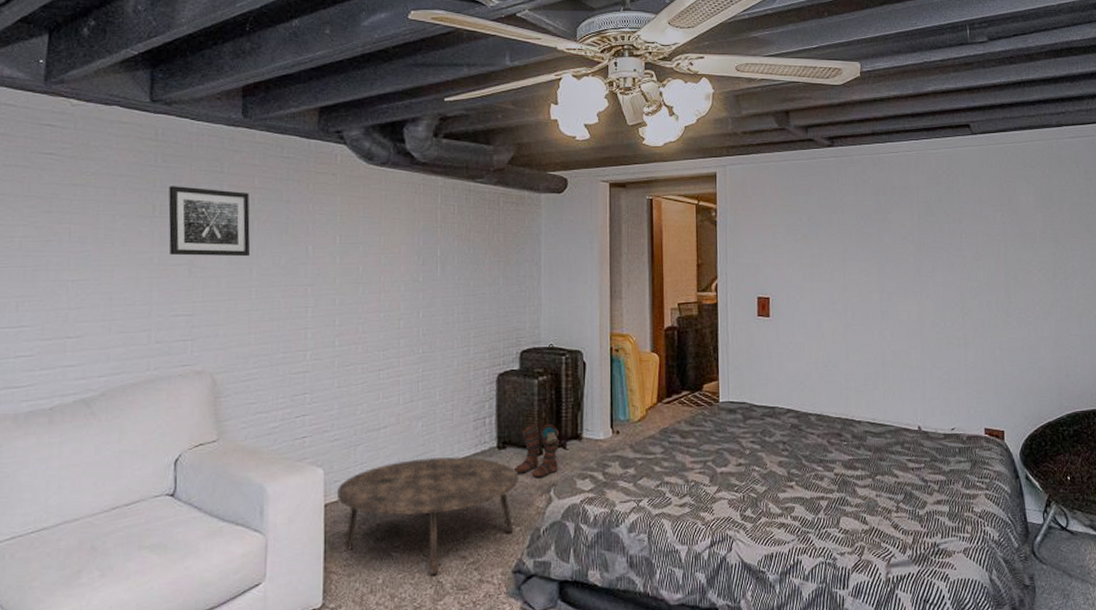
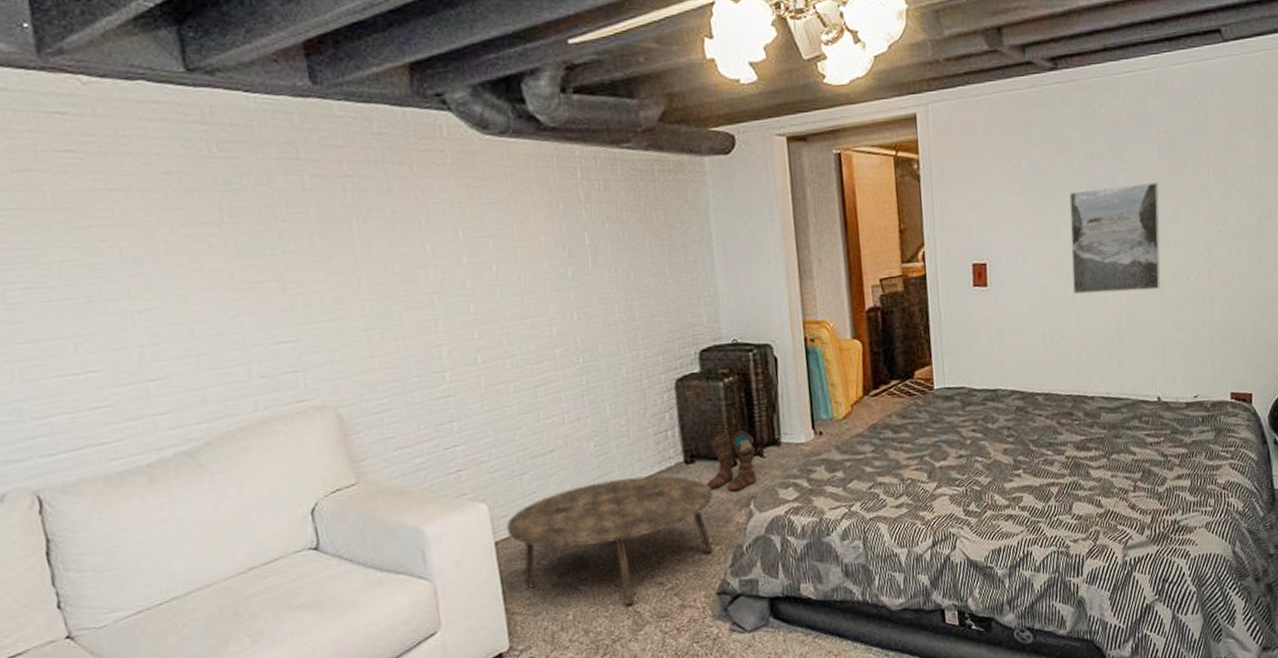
wall art: present [168,186,250,257] -> none [234,180,354,270]
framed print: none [842,242,920,332] -> present [1069,182,1160,294]

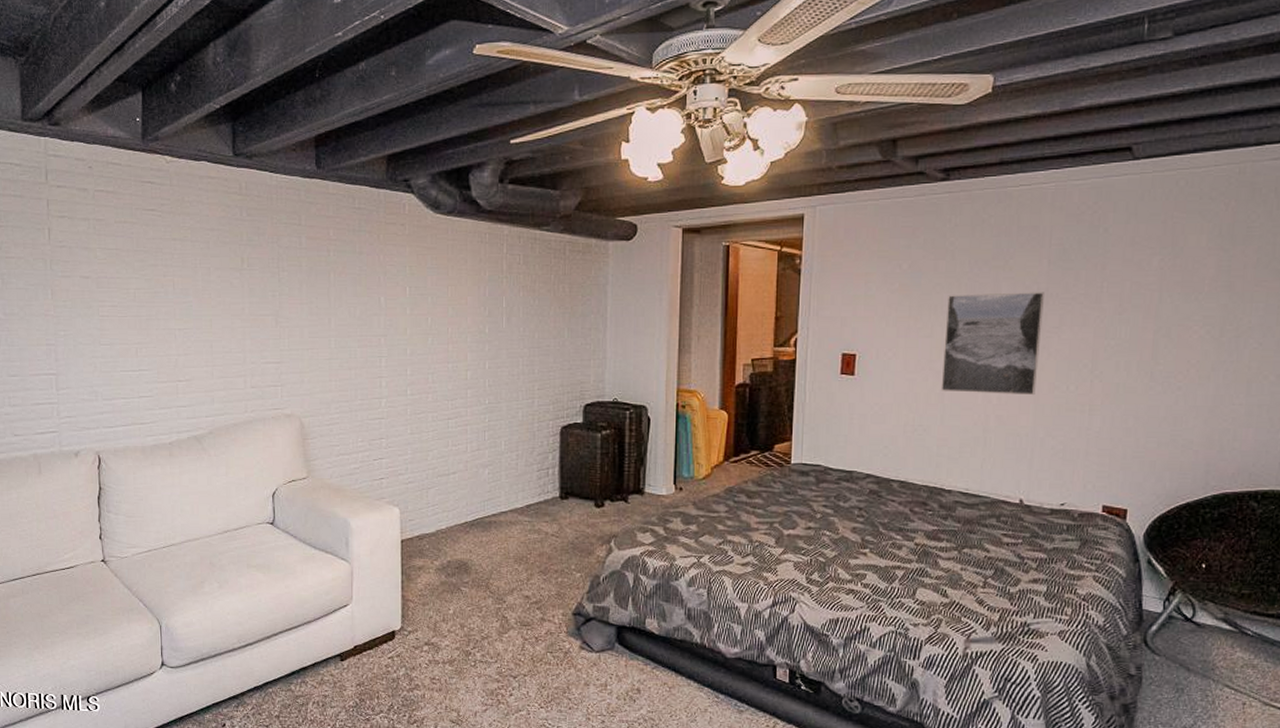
coffee table: present [506,476,714,606] -> none [411,503,580,611]
boots: present [706,430,756,492] -> none [575,477,621,529]

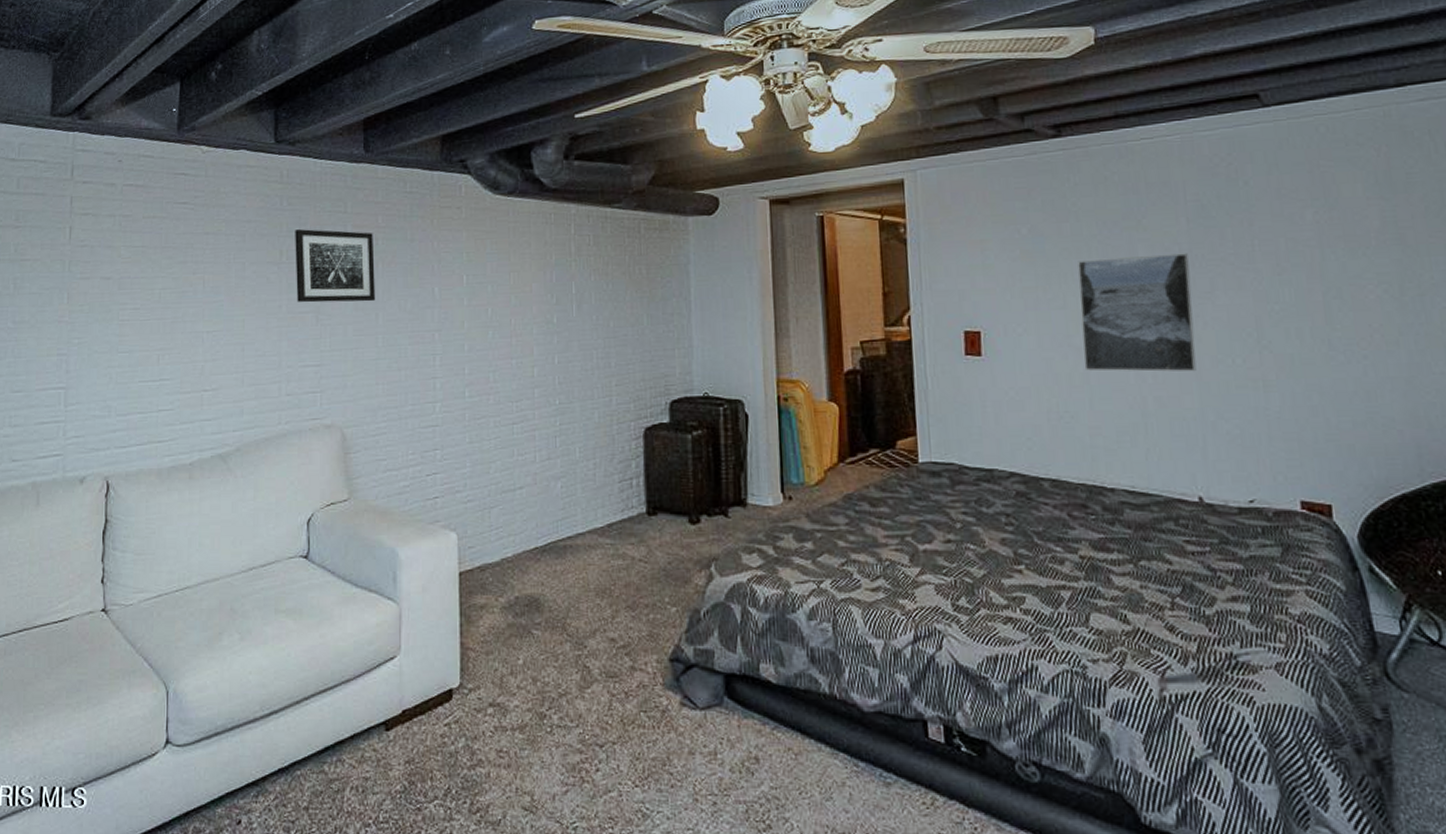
wall art: none [254,239,328,308] -> present [295,229,375,303]

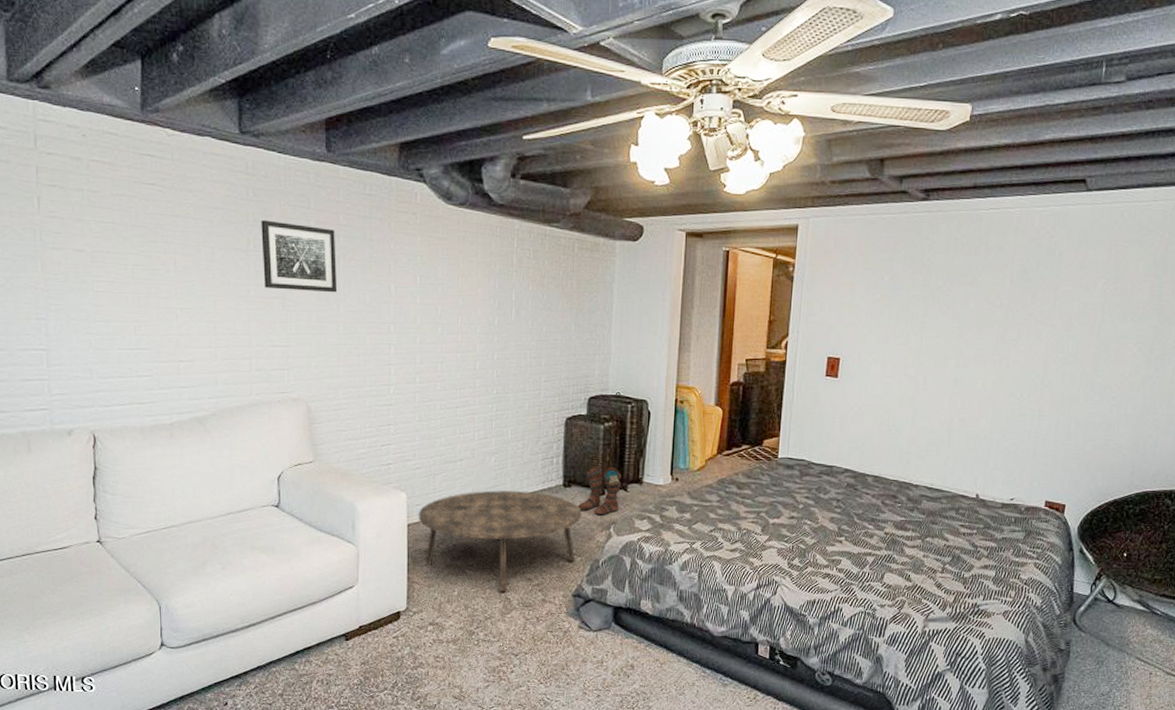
coffee table: none [471,522,673,659] -> present [418,489,582,592]
boots: none [666,486,719,551] -> present [577,466,621,516]
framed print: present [1078,253,1197,372] -> none [913,306,1006,401]

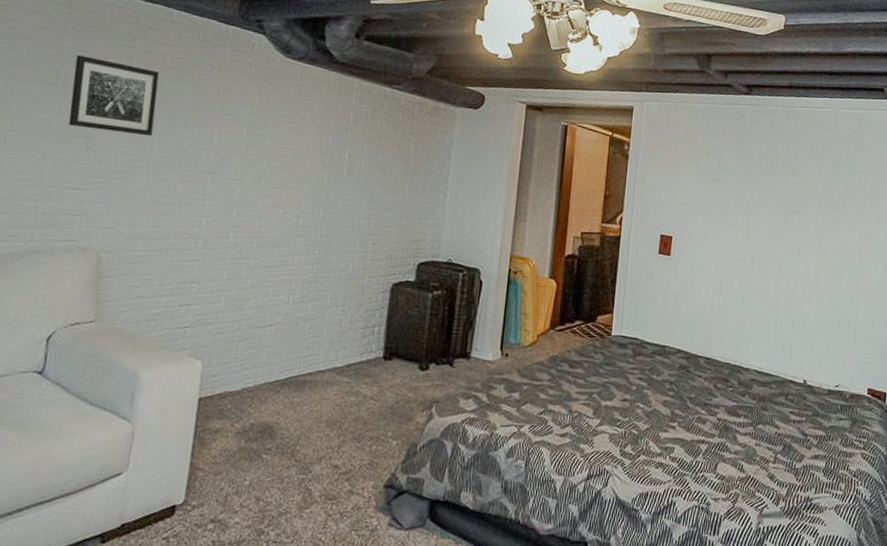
coffee table: present [418,489,582,592] -> none [213,360,402,482]
boots: present [577,466,621,516] -> none [397,338,448,394]

